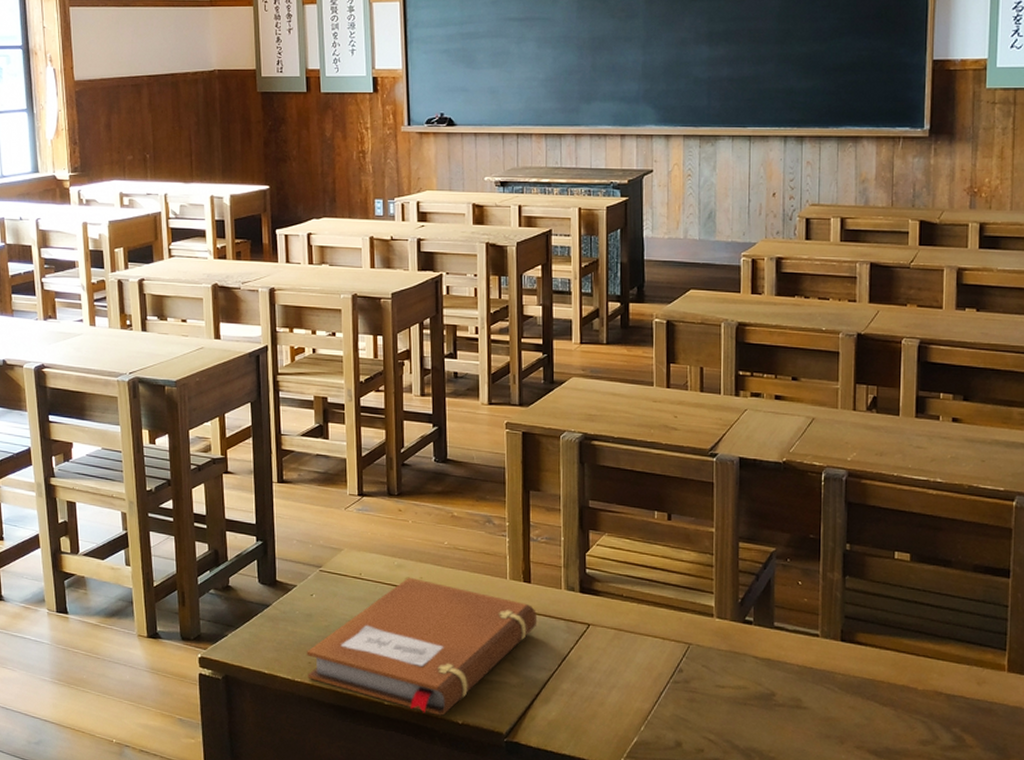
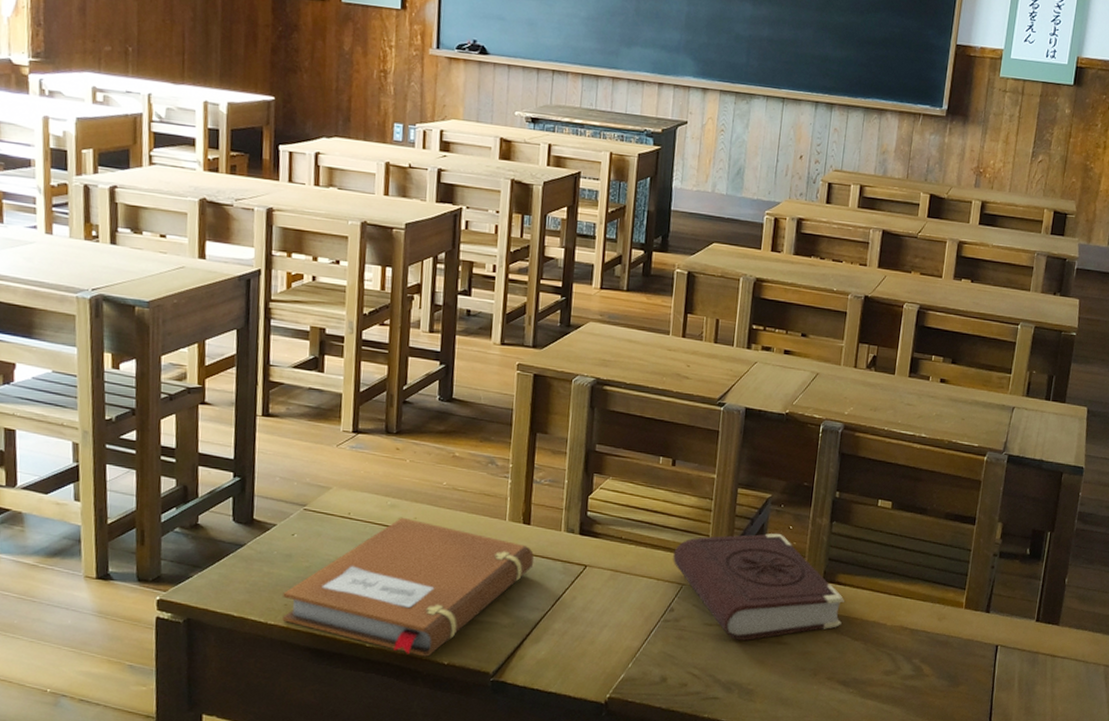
book: none [677,589,868,705] -> present [673,533,845,641]

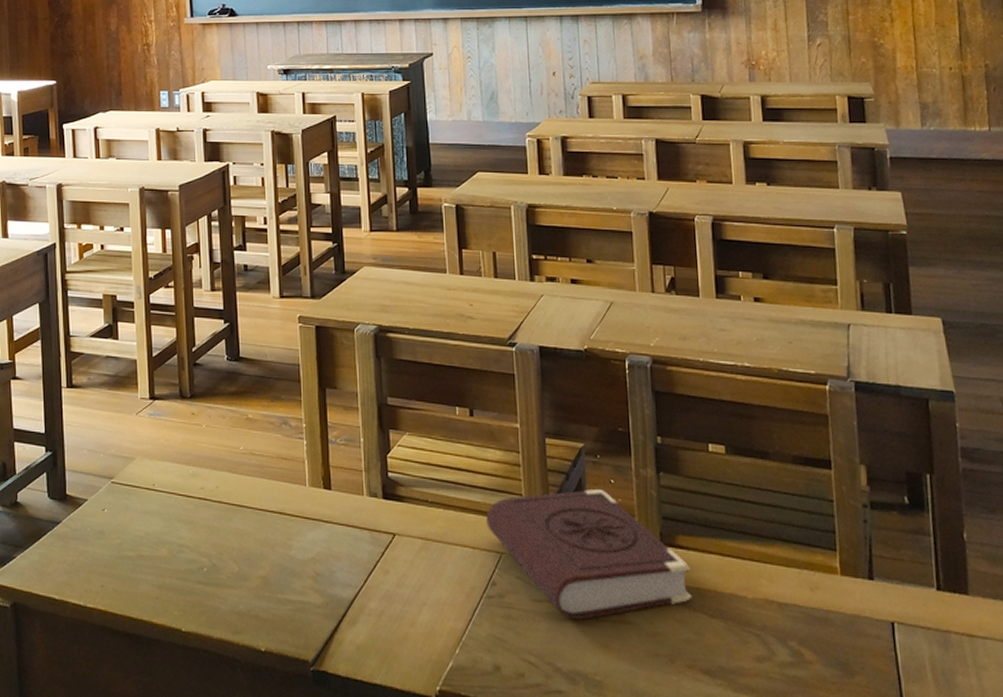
notebook: present [282,517,535,657] -> none [99,486,340,643]

